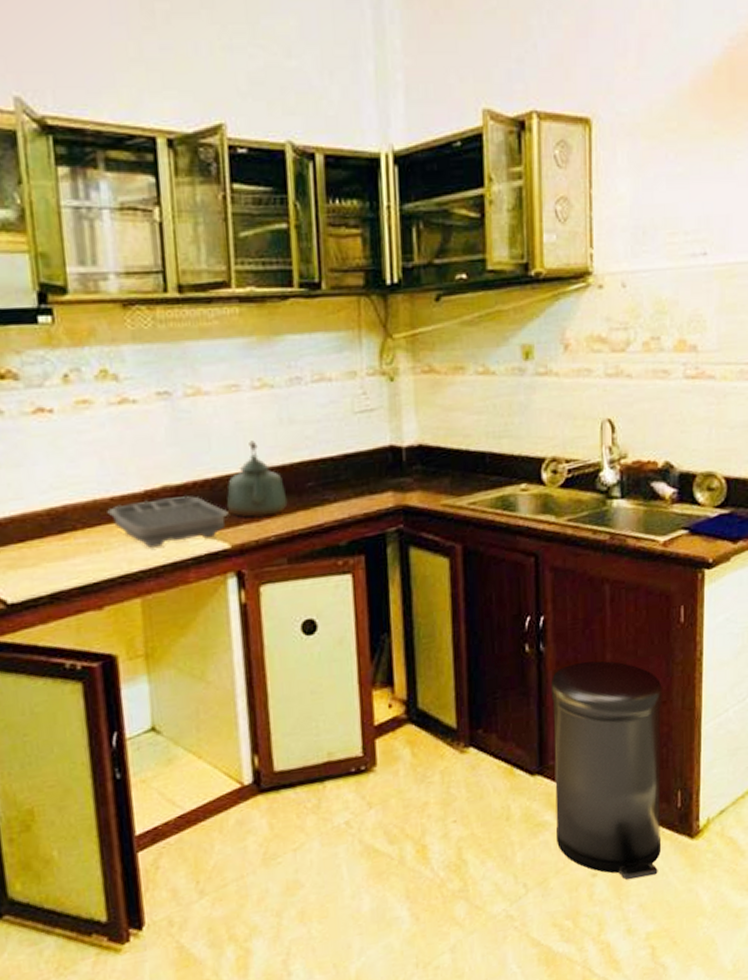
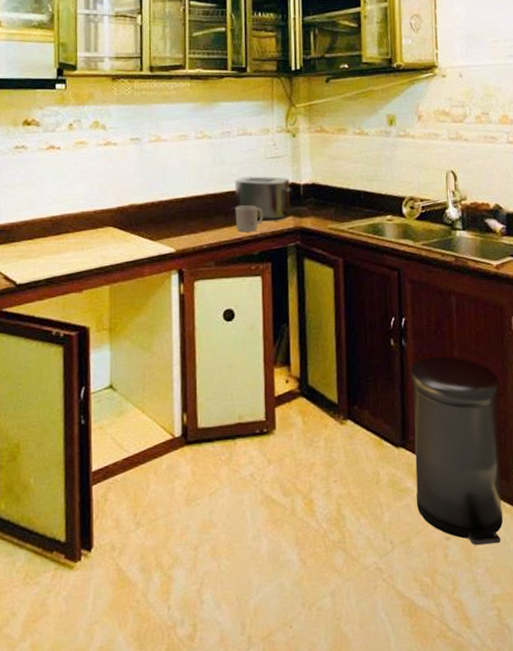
dish rack: present [107,496,229,548] -> none [91,212,175,249]
kettle: present [226,441,288,518] -> none [174,175,217,230]
toaster: none [310,438,390,499] -> present [234,176,291,221]
mug: none [312,479,353,517] -> present [235,205,264,232]

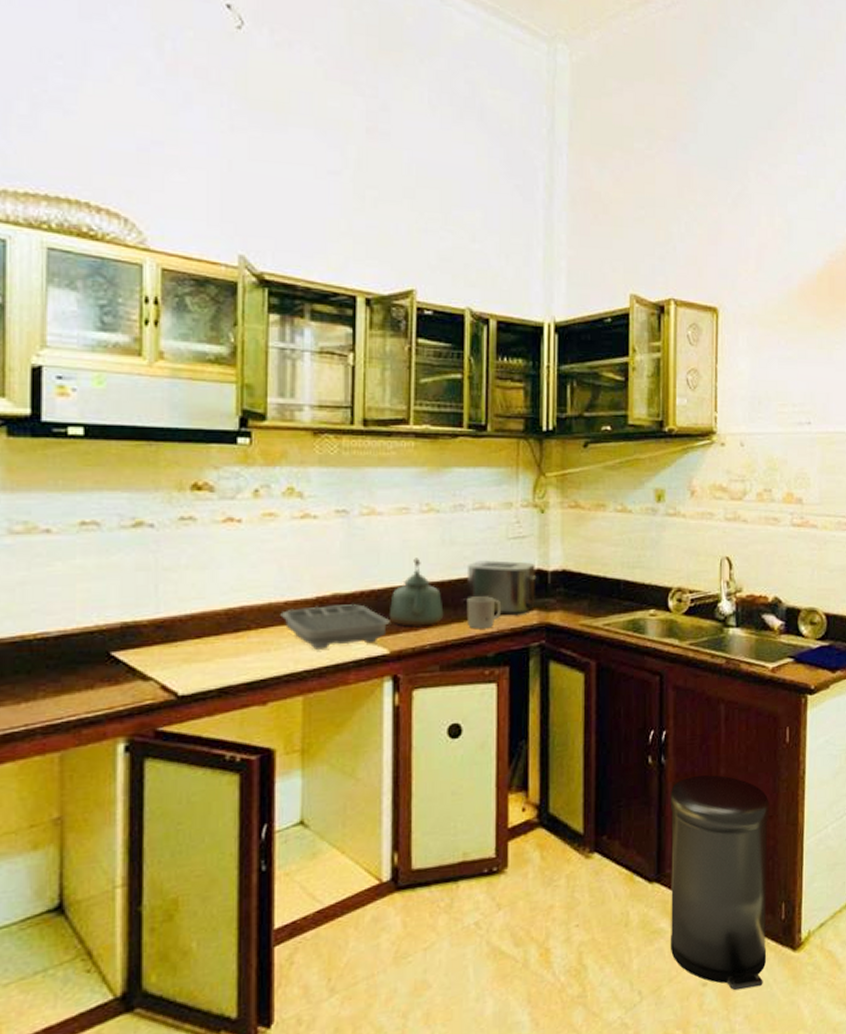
dish rack: none [91,212,175,249] -> present [280,604,390,650]
kettle: none [174,175,217,230] -> present [388,558,444,627]

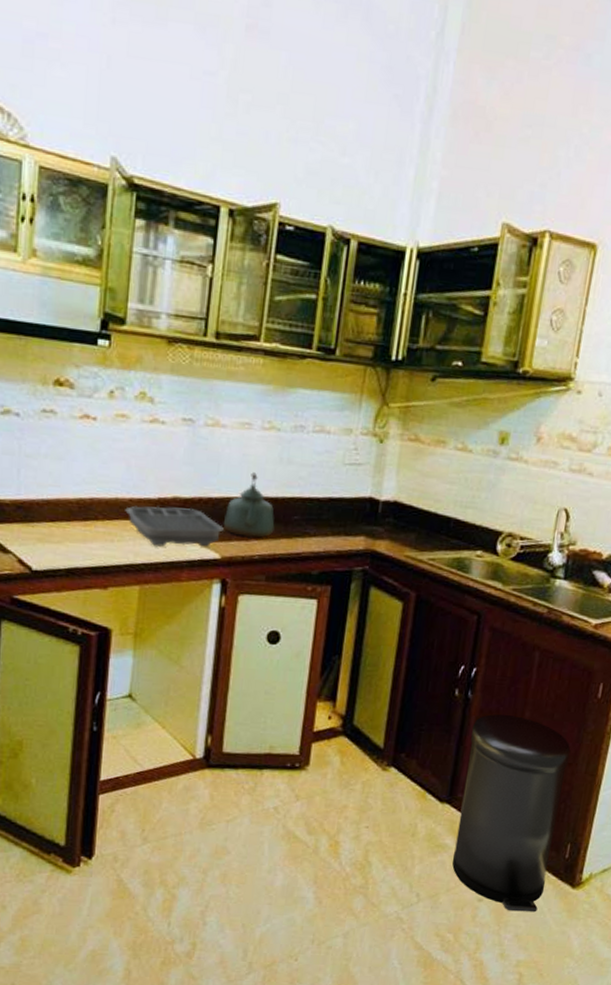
toaster: present [466,560,537,616] -> none [297,482,368,539]
mug: present [466,596,502,629] -> none [295,515,331,548]

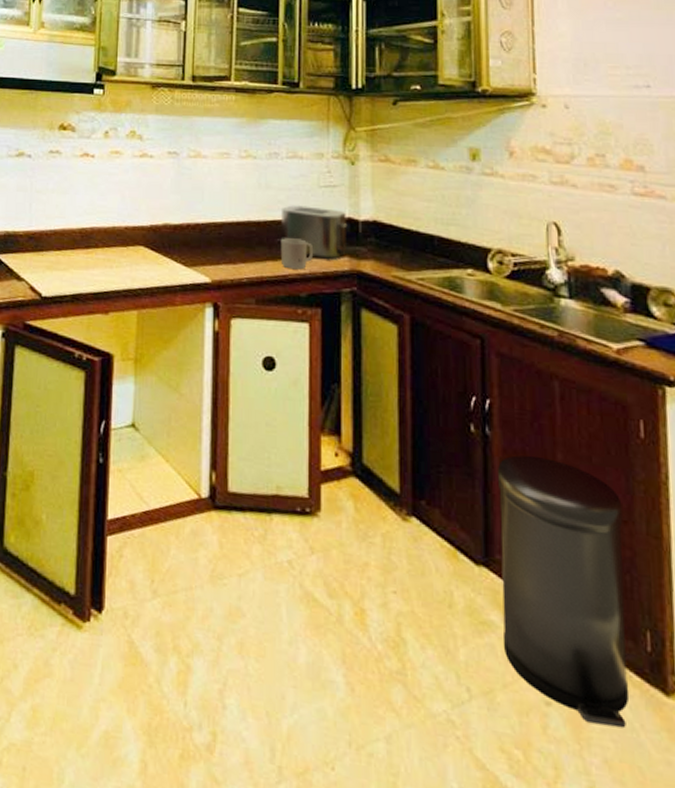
dish rack: present [125,505,224,547] -> none [122,233,212,272]
kettle: present [223,472,275,538] -> none [210,198,260,261]
mug: none [295,515,331,548] -> present [280,238,314,270]
toaster: none [297,482,368,539] -> present [280,205,348,260]

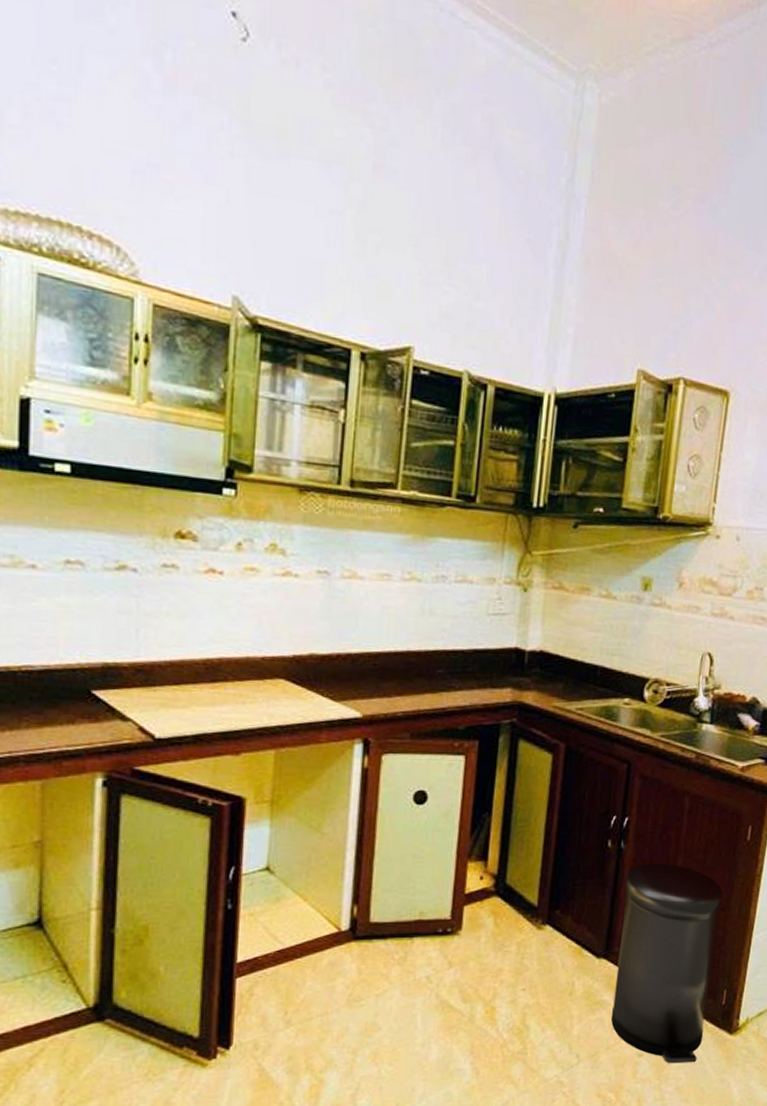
toaster: present [280,205,348,260] -> none [442,634,514,692]
mug: present [280,238,314,270] -> none [440,669,476,702]

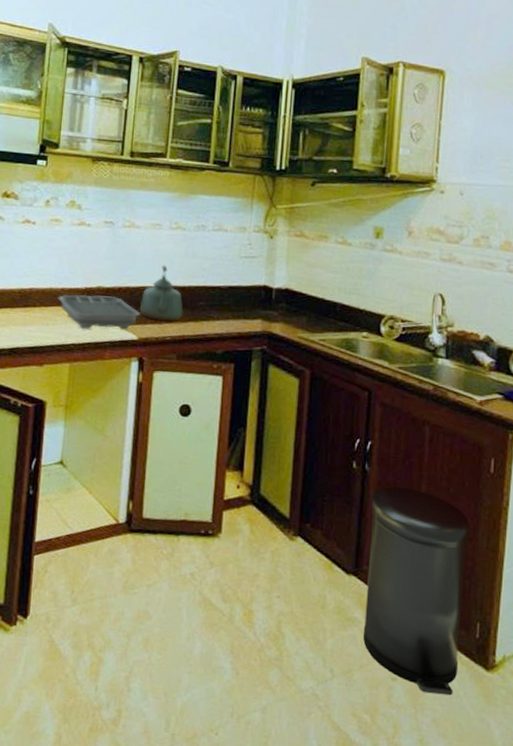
dish rack: none [257,664,364,707] -> present [58,294,140,330]
kettle: none [363,625,418,694] -> present [139,265,183,321]

